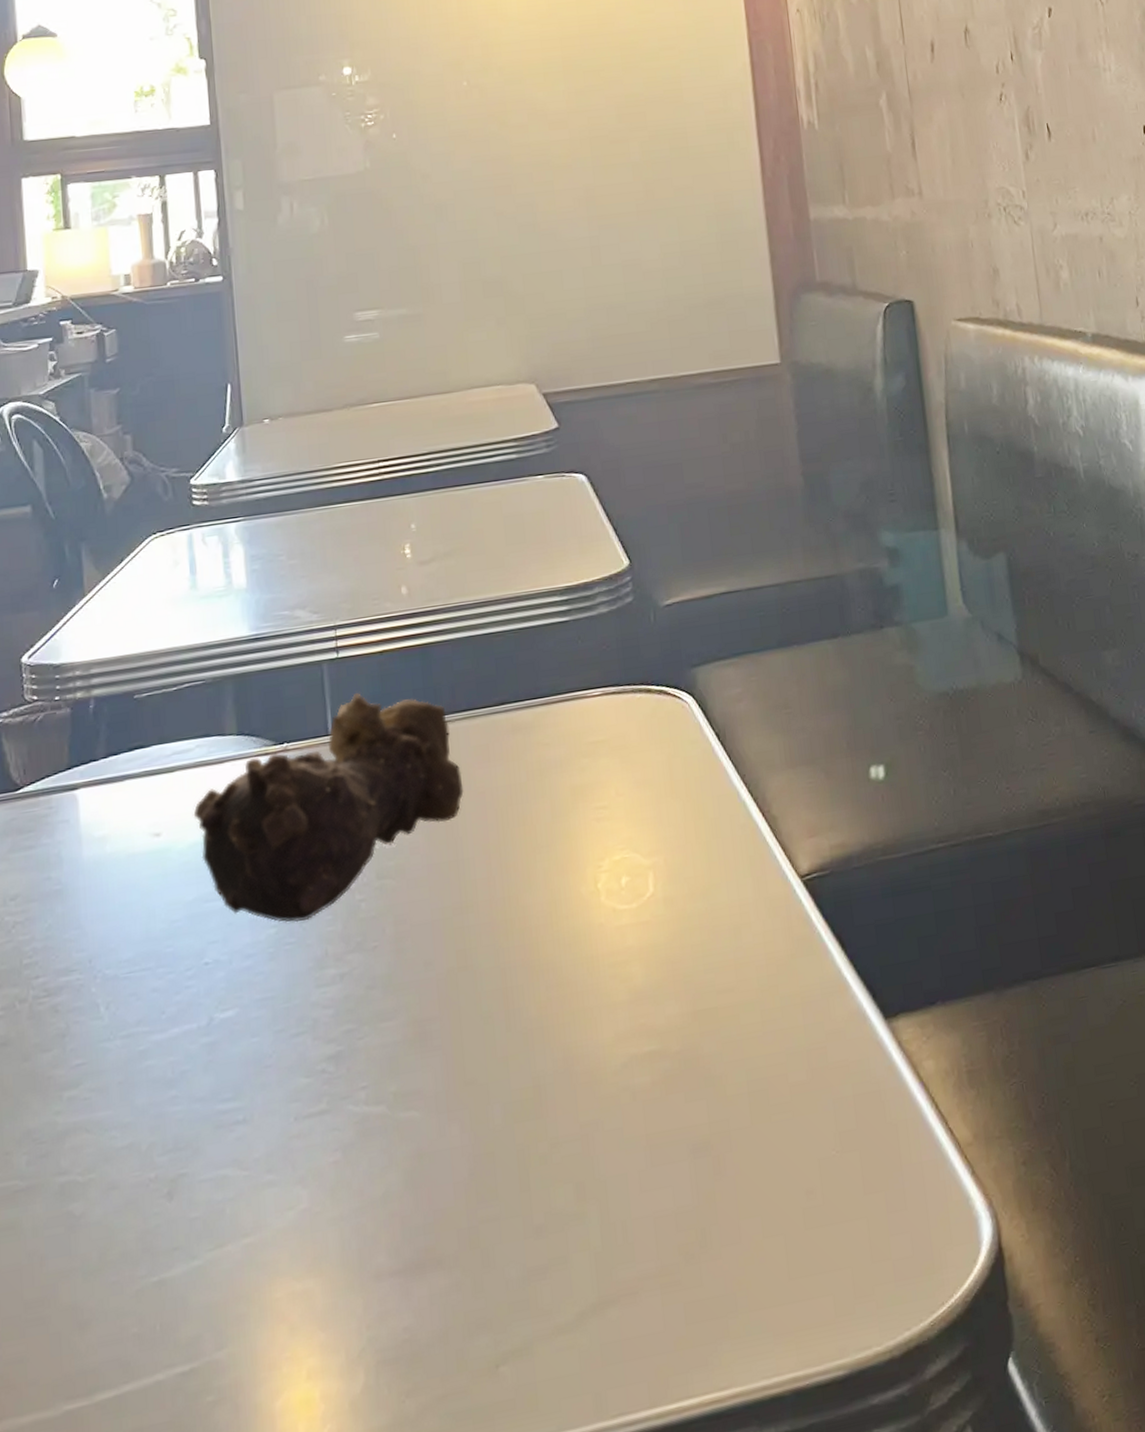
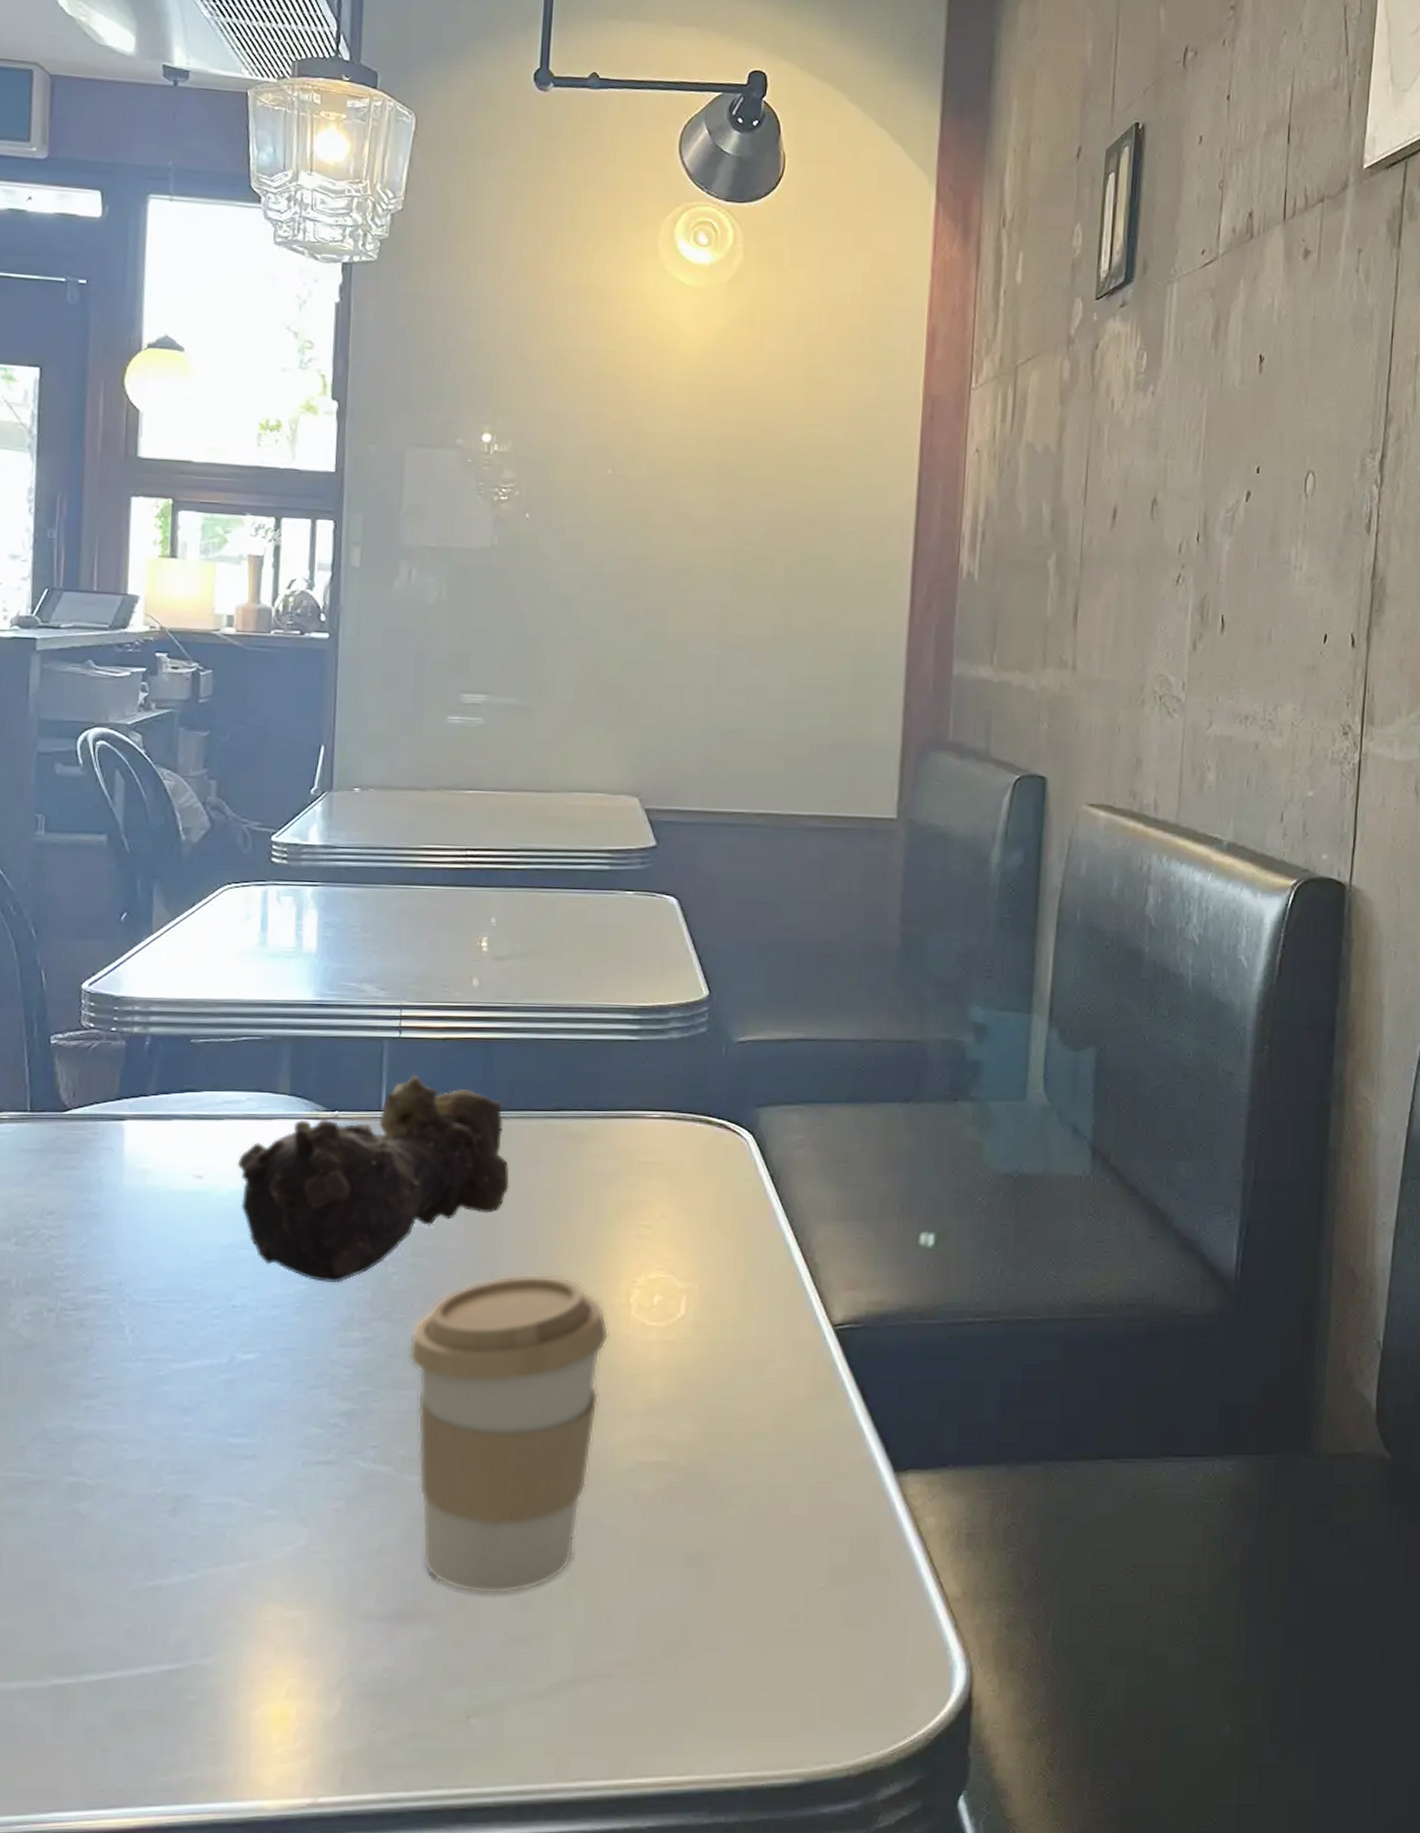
coffee cup: none [386,873,583,1228] -> present [408,1274,609,1595]

